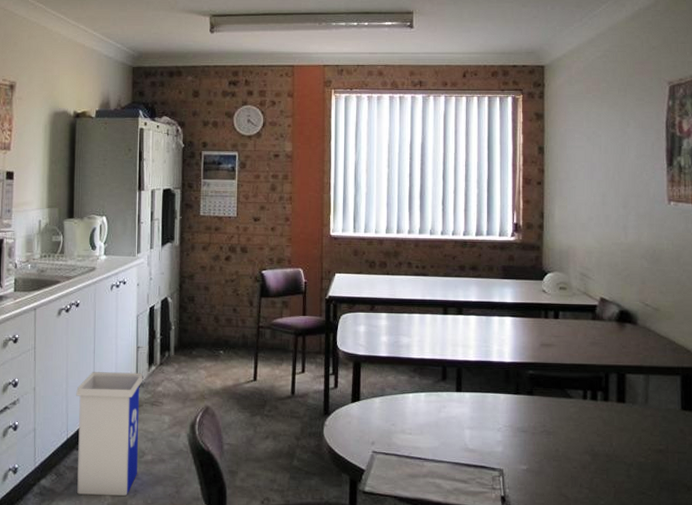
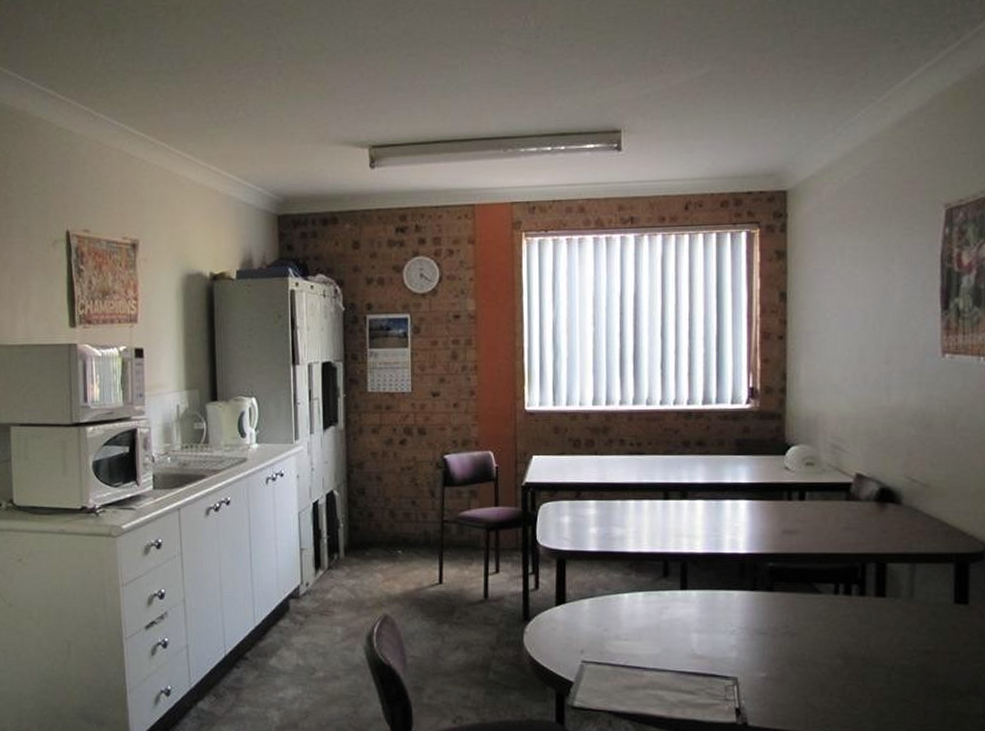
recycling bin: present [76,372,143,496] -> none [232,578,309,717]

